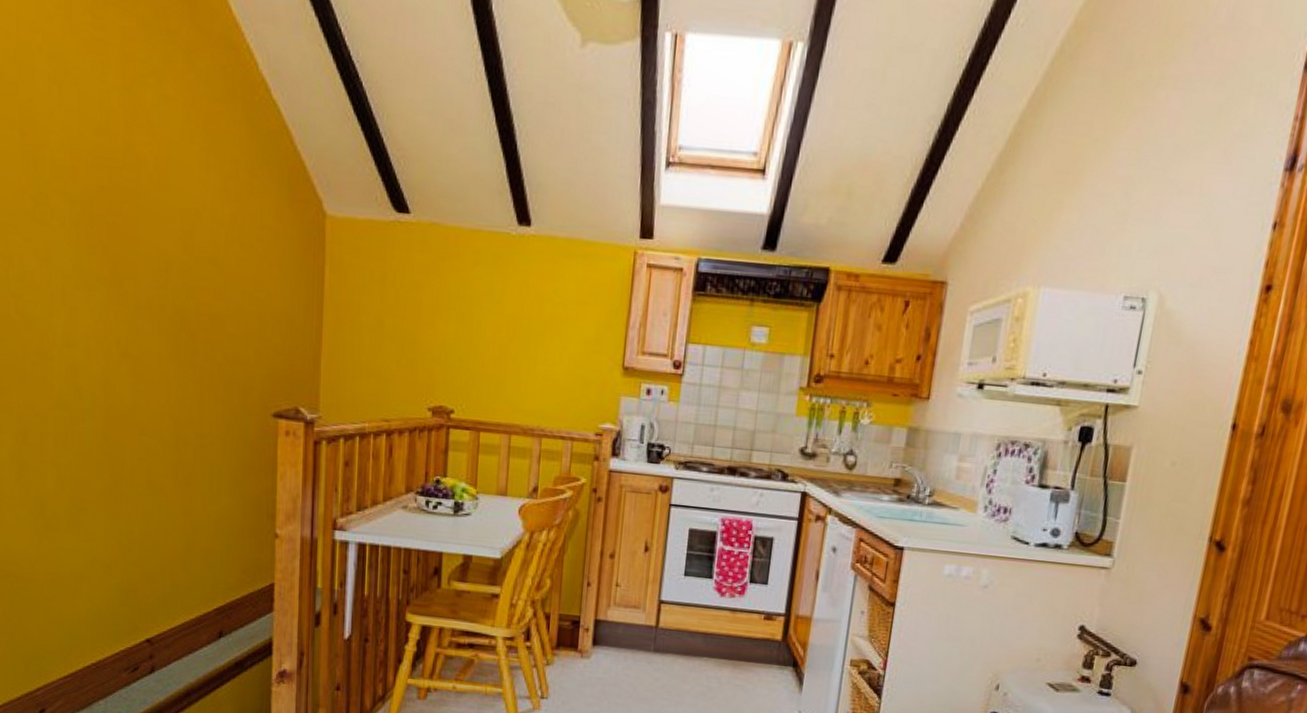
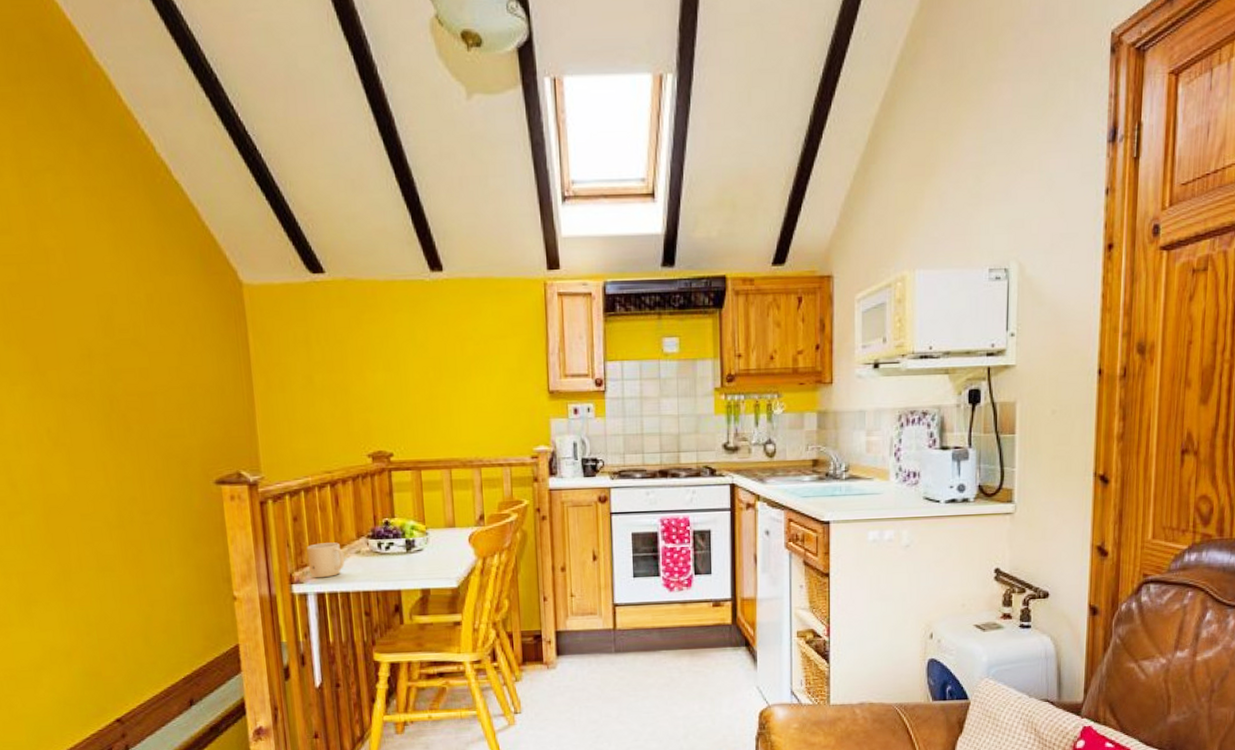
mug: none [353,492,391,529] -> present [306,542,345,578]

